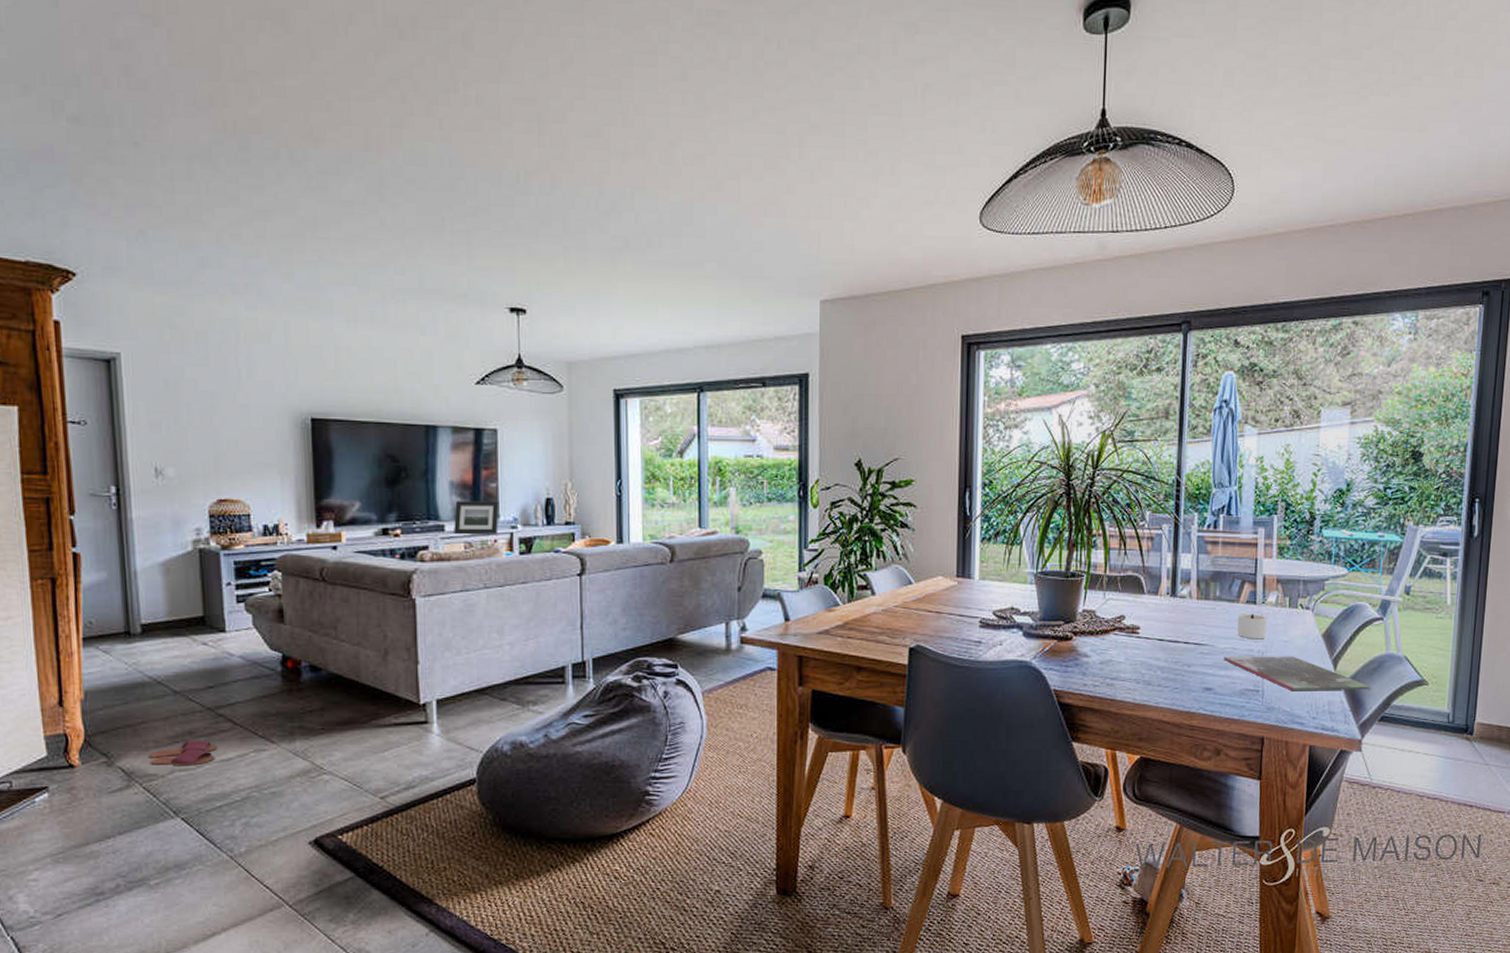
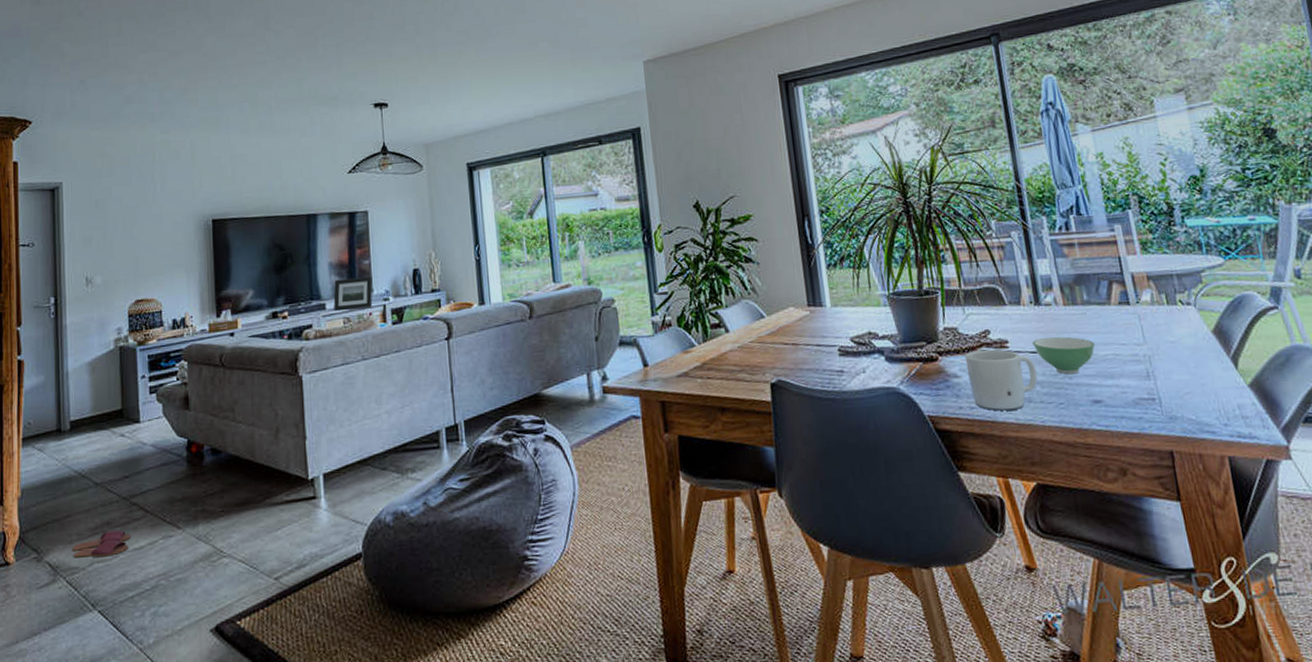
mug: none [1097,633,1161,690] -> present [964,349,1038,411]
bowl: none [1161,628,1217,663] -> present [1032,336,1095,375]
magazine: present [1223,656,1372,691] -> none [1106,357,1285,397]
candle: present [1237,614,1267,639] -> none [1113,315,1149,343]

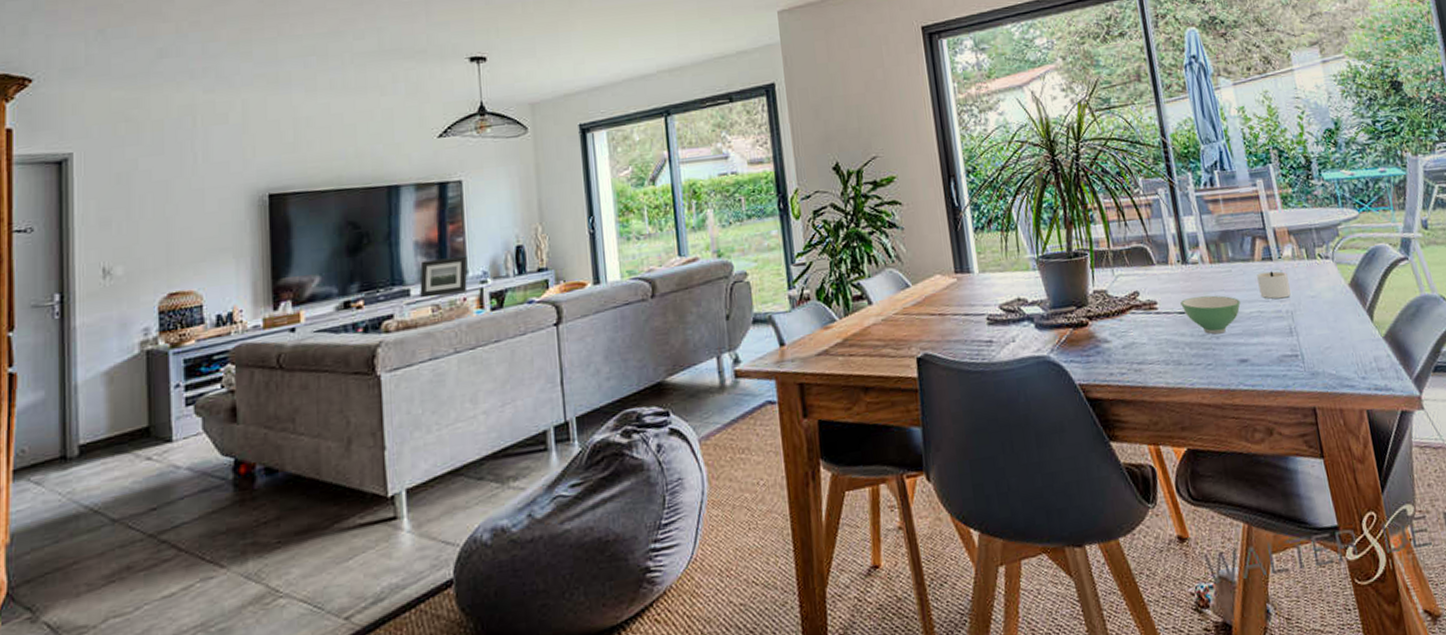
slippers: present [71,530,131,558] -> none [78,575,159,614]
mug: present [964,349,1038,411] -> none [1114,311,1186,376]
candle: none [1113,315,1149,343] -> present [1257,271,1291,300]

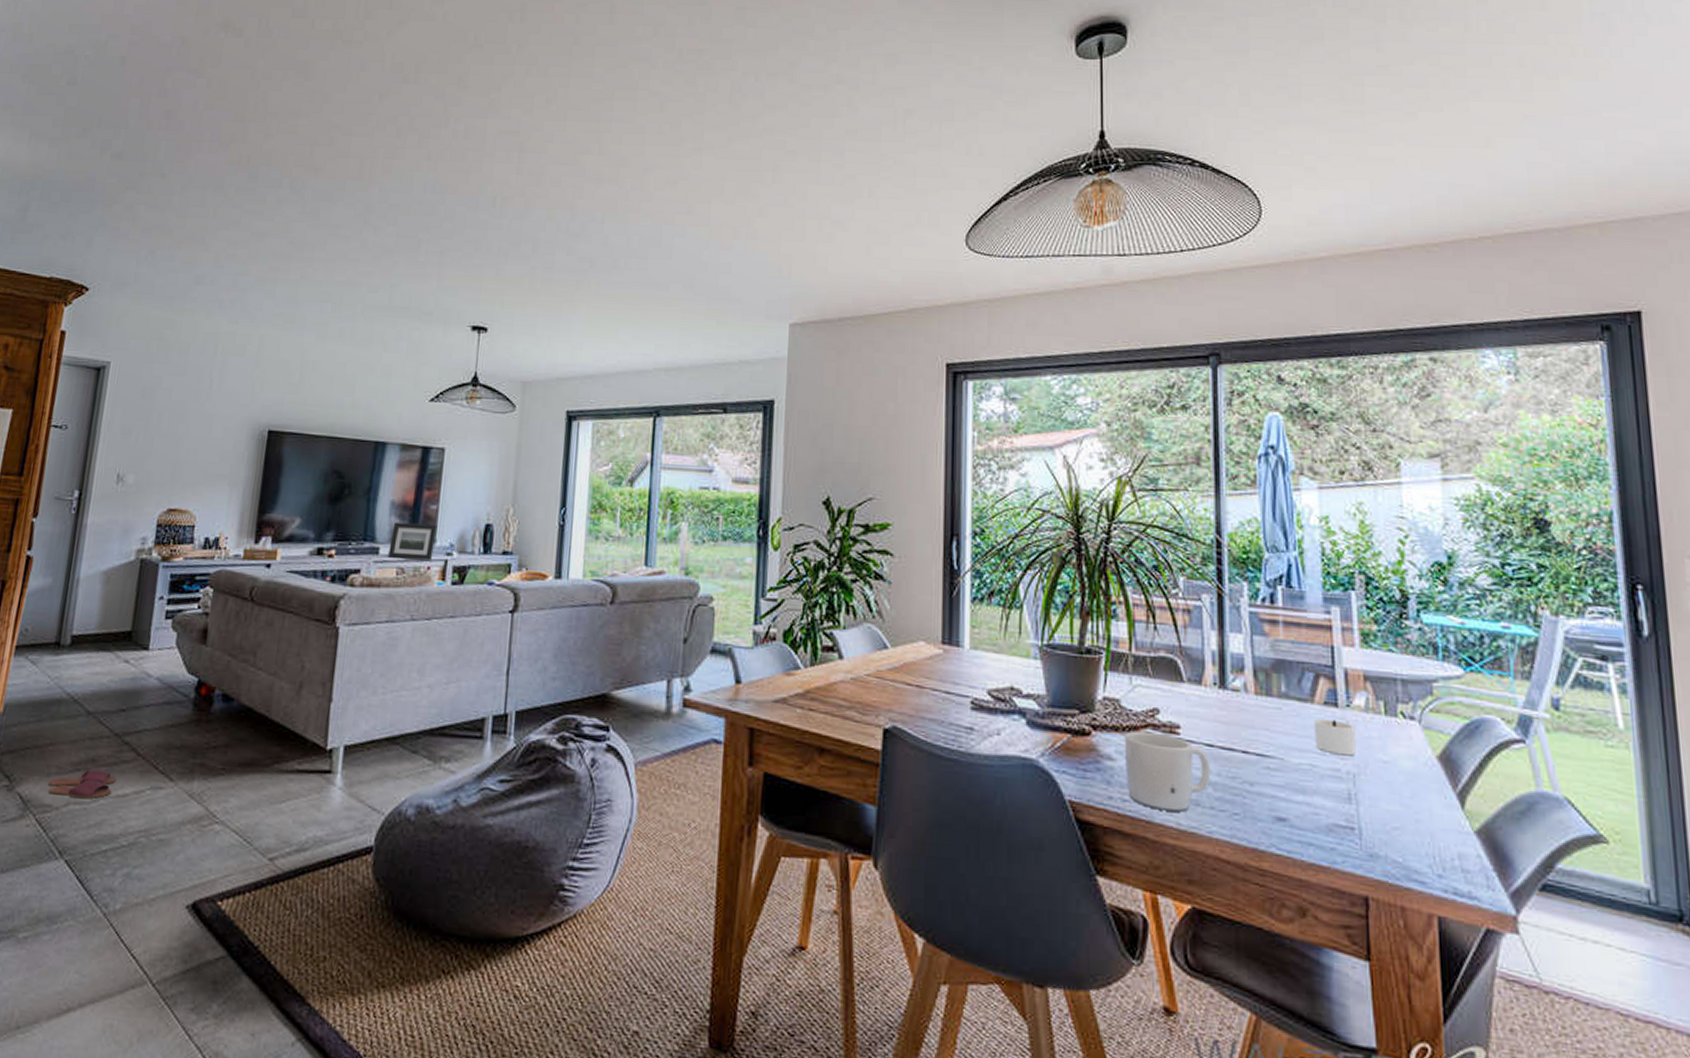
slippers: none [78,575,159,614] -> present [48,769,117,799]
mug: none [1114,311,1186,376] -> present [1124,731,1211,812]
bowl: present [1180,295,1241,335] -> none [1210,730,1287,781]

